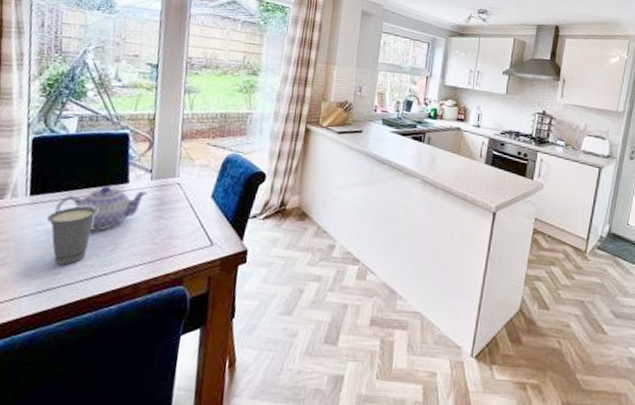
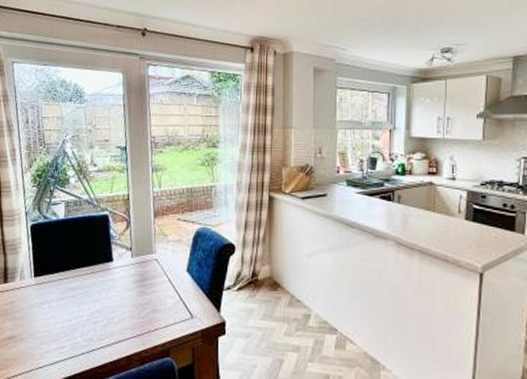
cup: present [46,206,98,265] -> none [49,285,90,339]
teapot: present [54,186,149,231] -> none [55,265,131,307]

